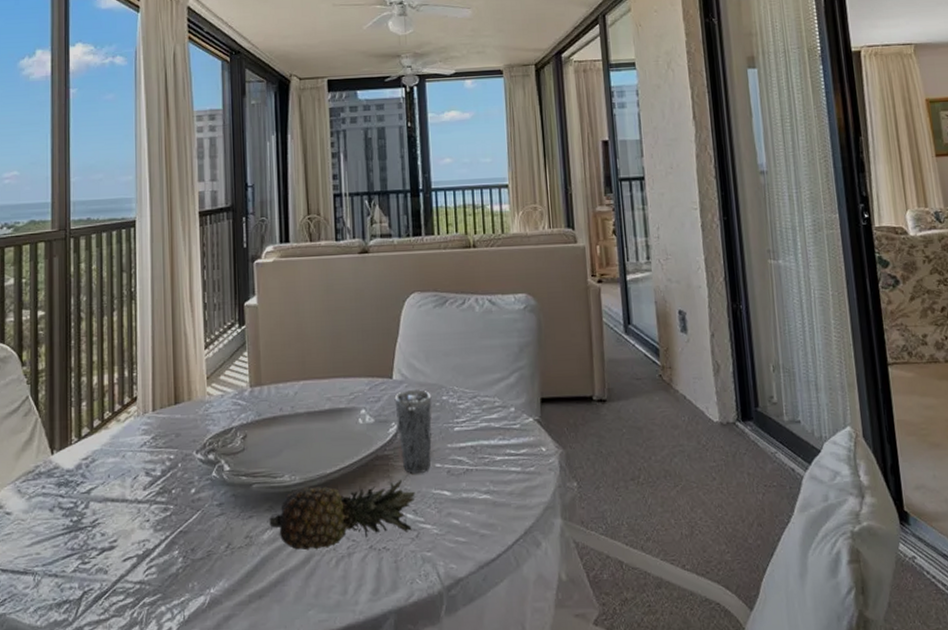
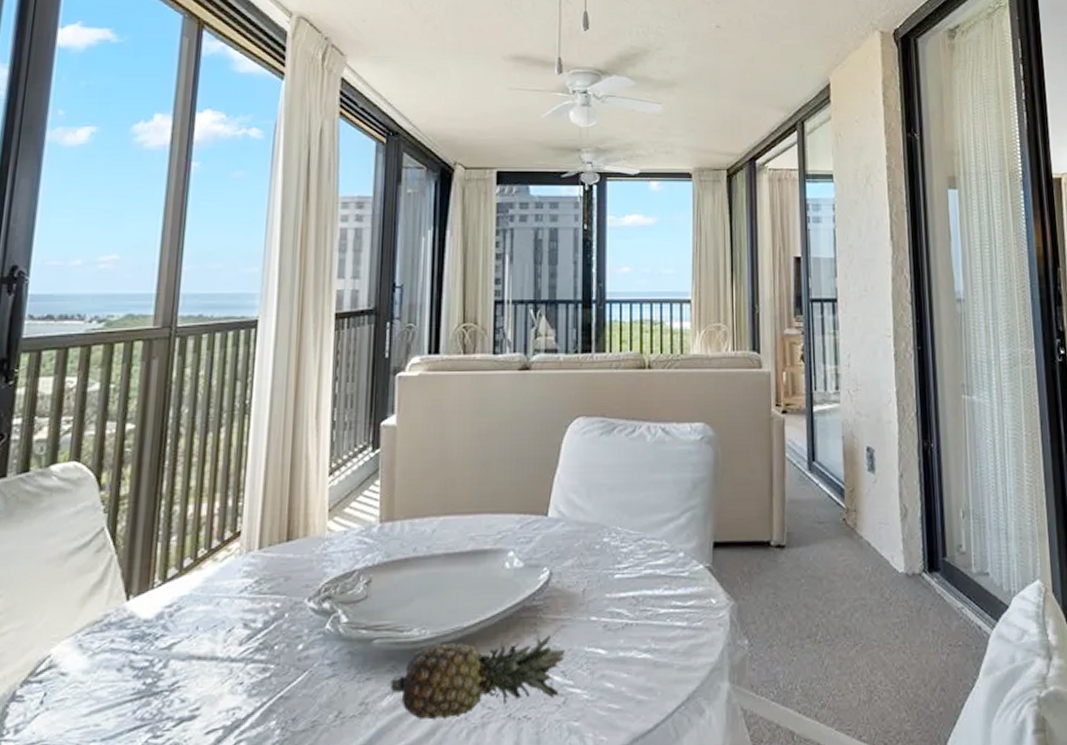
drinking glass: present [394,390,432,474] -> none [548,530,591,628]

